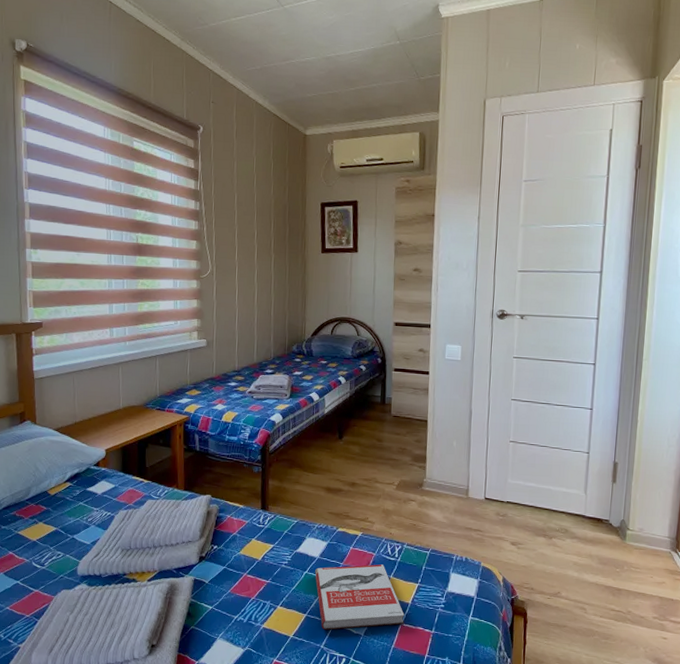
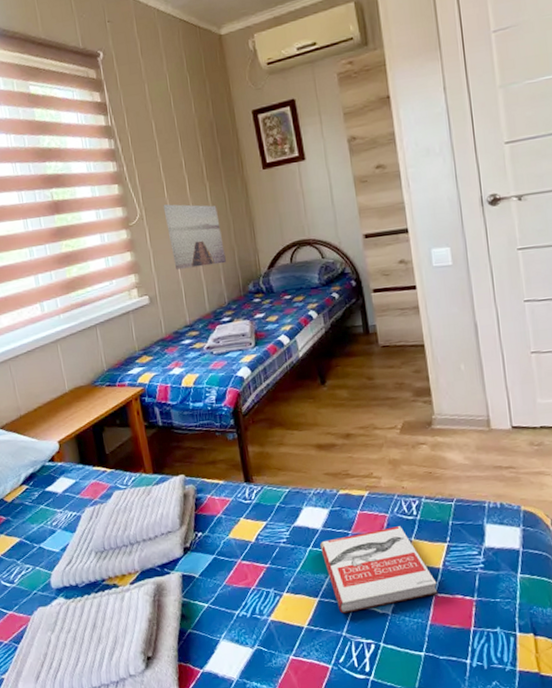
wall art: none [232,266,278,325] -> present [163,204,226,270]

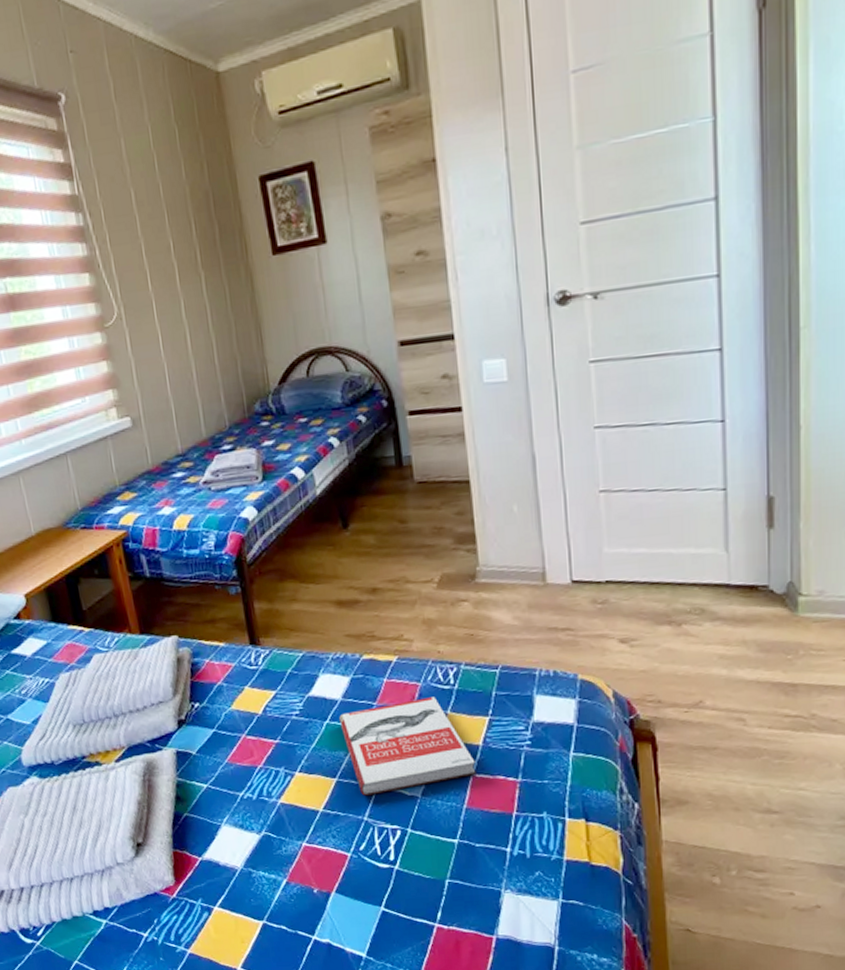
wall art: present [163,204,226,270] -> none [146,299,227,384]

